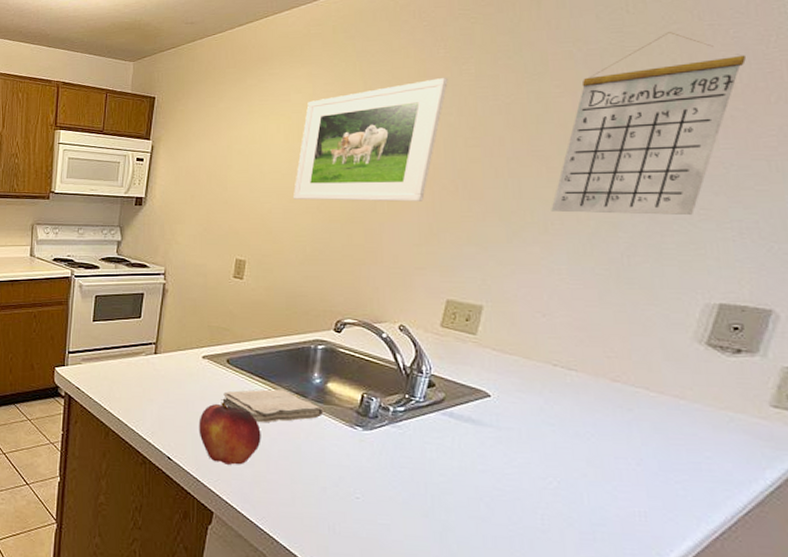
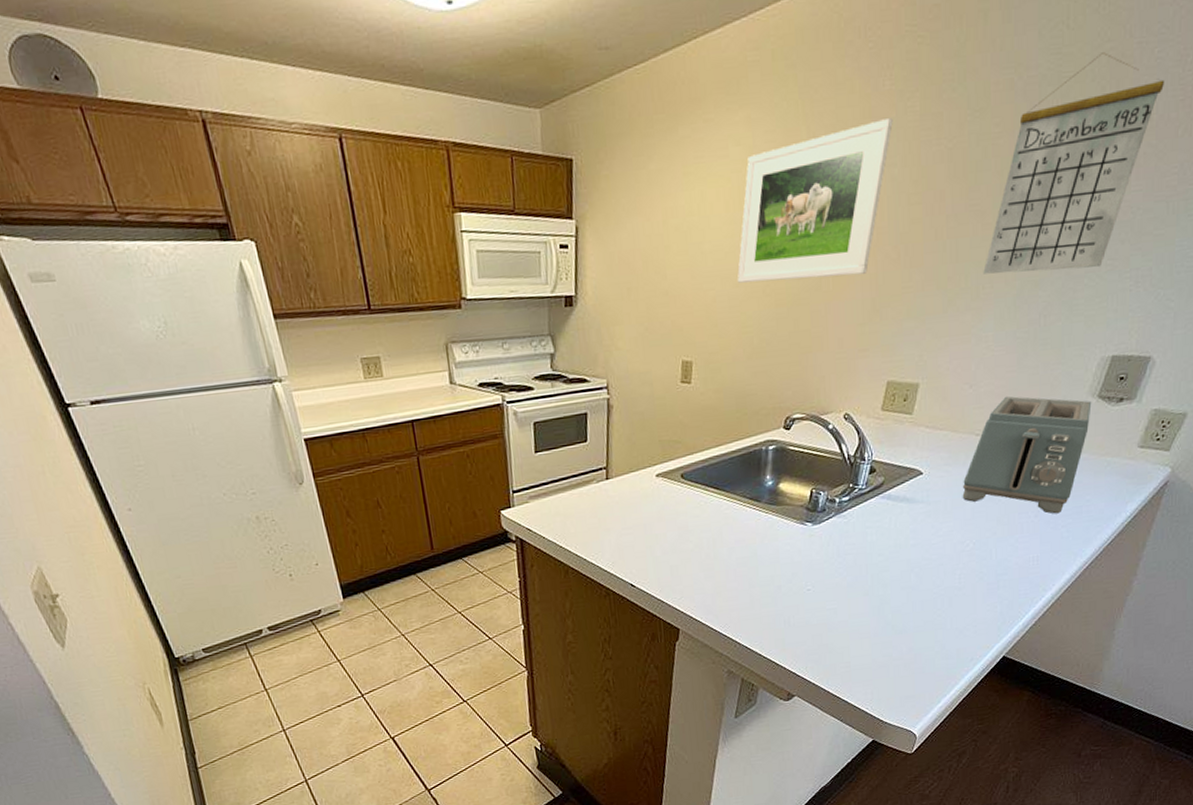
fruit: present [198,402,261,465] -> none [658,519,720,581]
washcloth: present [222,389,324,423] -> none [679,497,777,535]
toaster: none [540,330,700,466] -> present [962,396,1092,514]

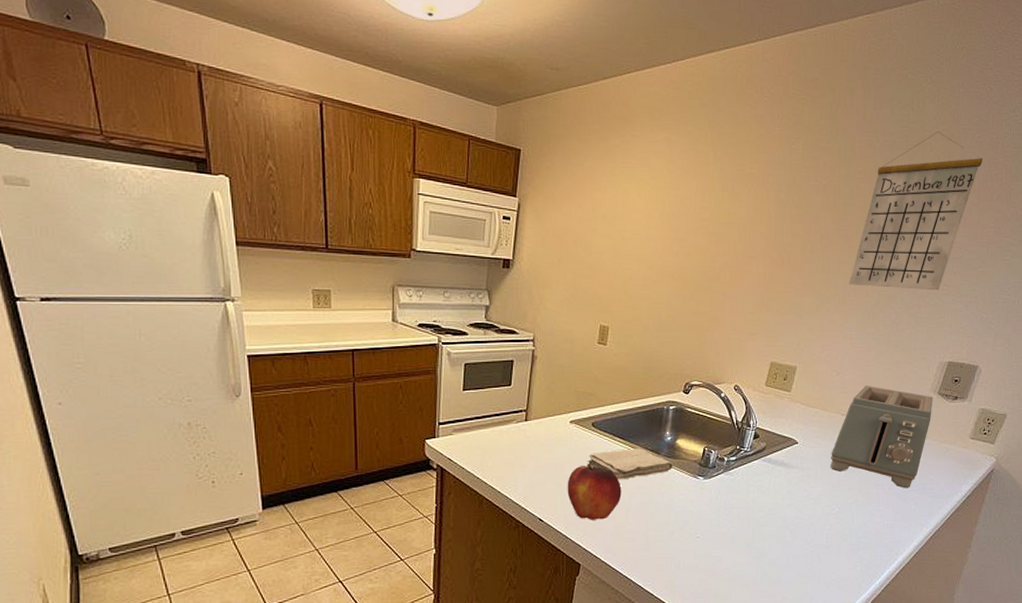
fruit: none [658,519,720,581] -> present [567,463,622,520]
washcloth: none [679,497,777,535] -> present [588,448,674,480]
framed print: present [736,117,893,283] -> none [651,154,781,272]

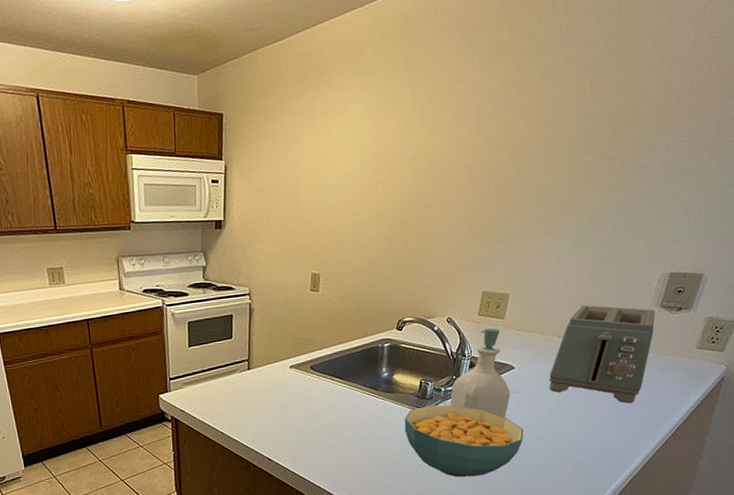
fruit: present [567,463,622,520] -> none [291,404,344,456]
washcloth: present [588,448,674,480] -> none [309,386,392,417]
cereal bowl: none [685,474,803,553] -> present [404,405,524,478]
soap bottle: none [732,400,793,494] -> present [449,328,511,418]
calendar: present [849,131,982,291] -> none [559,35,700,206]

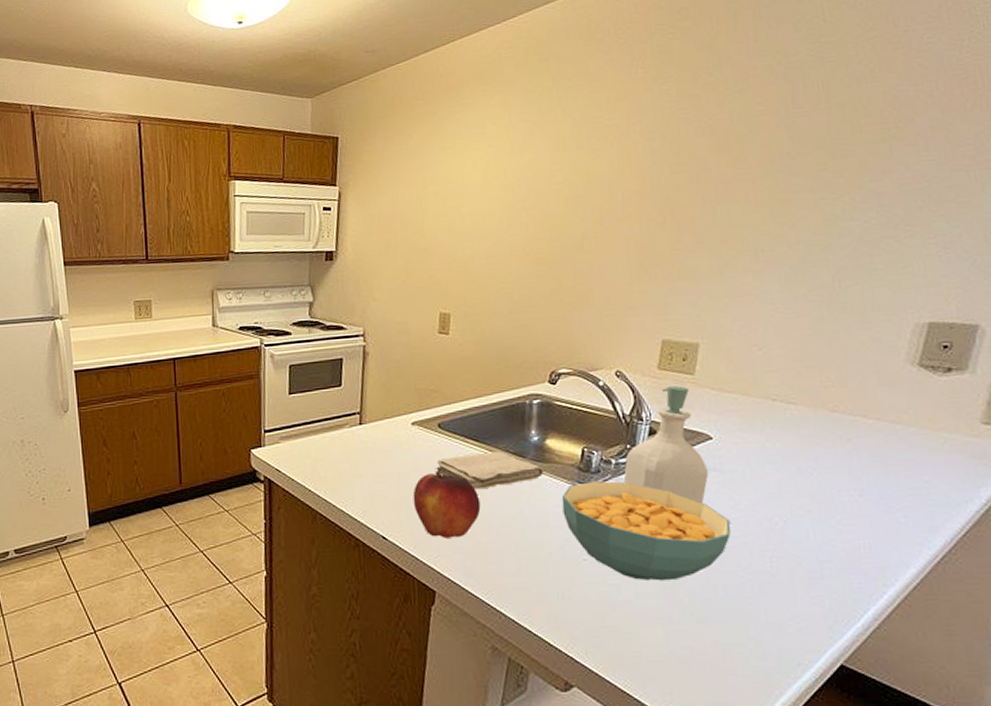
fruit: none [291,404,344,456] -> present [412,471,481,538]
washcloth: none [309,386,392,417] -> present [436,451,544,490]
toaster: present [549,304,655,404] -> none [762,360,913,495]

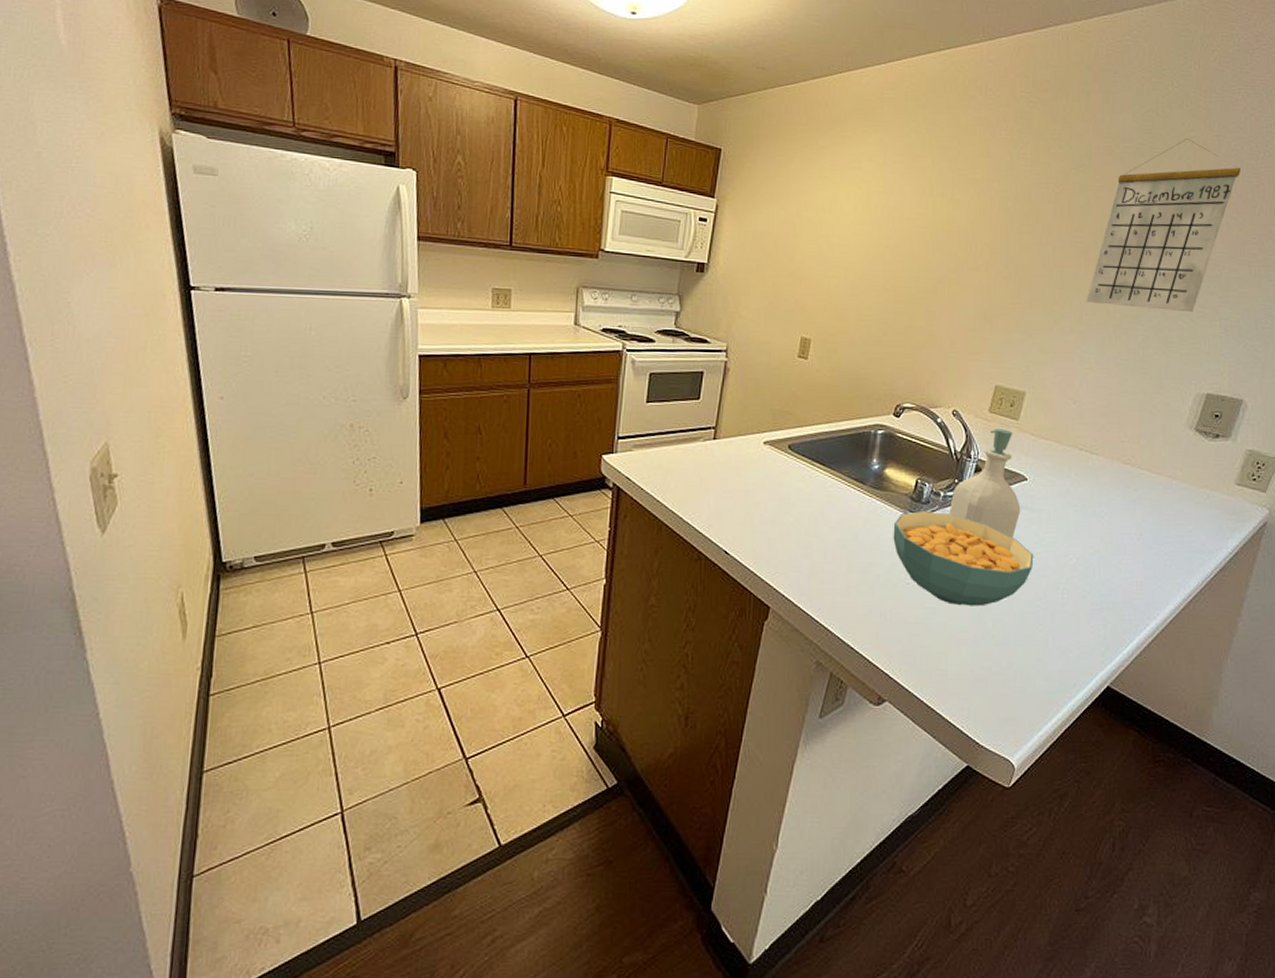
fruit: present [412,471,481,538] -> none [757,490,820,556]
washcloth: present [436,451,544,490] -> none [782,476,881,512]
calendar: none [760,40,941,238] -> present [1086,138,1240,313]

